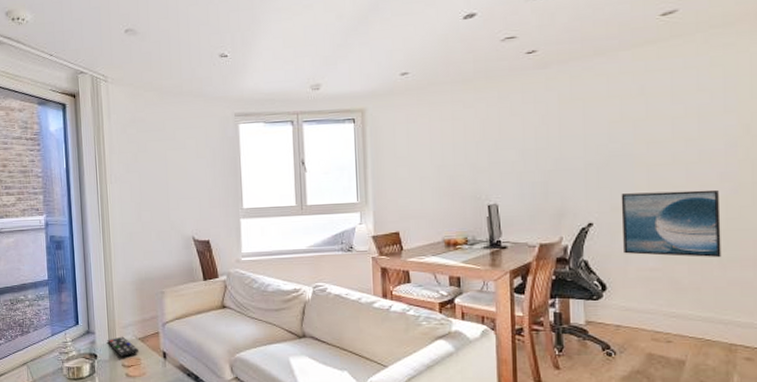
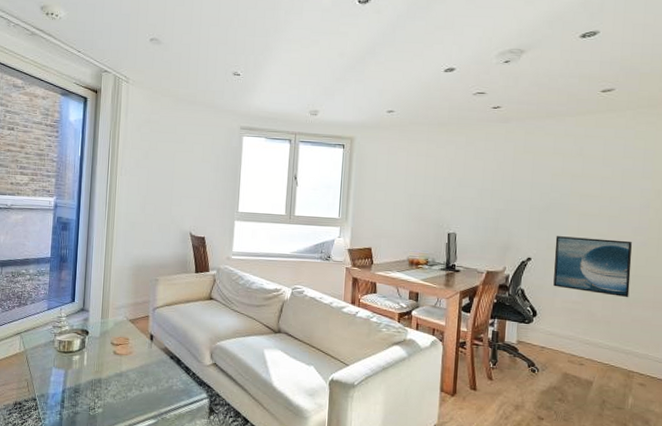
remote control: present [106,336,140,357] -> none [99,316,129,336]

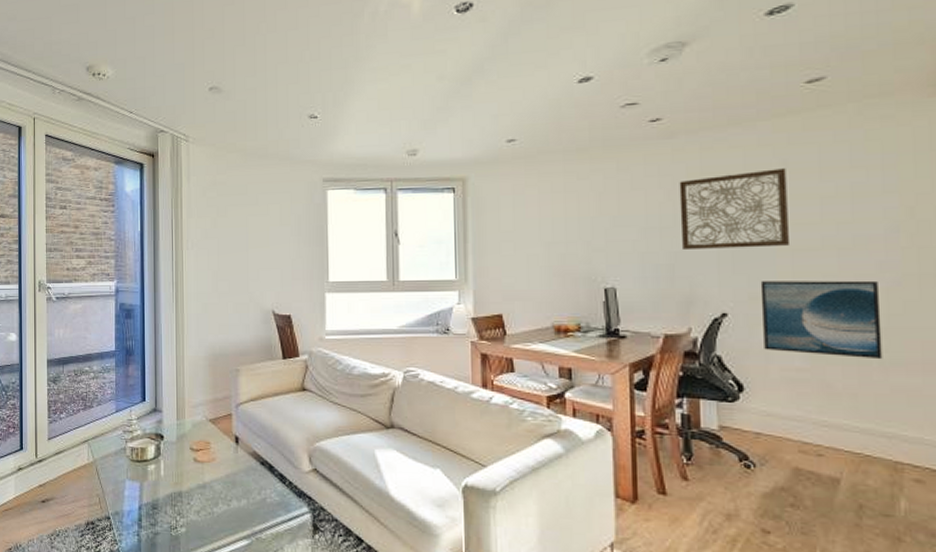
wall art: none [505,153,582,211] -> present [679,168,791,251]

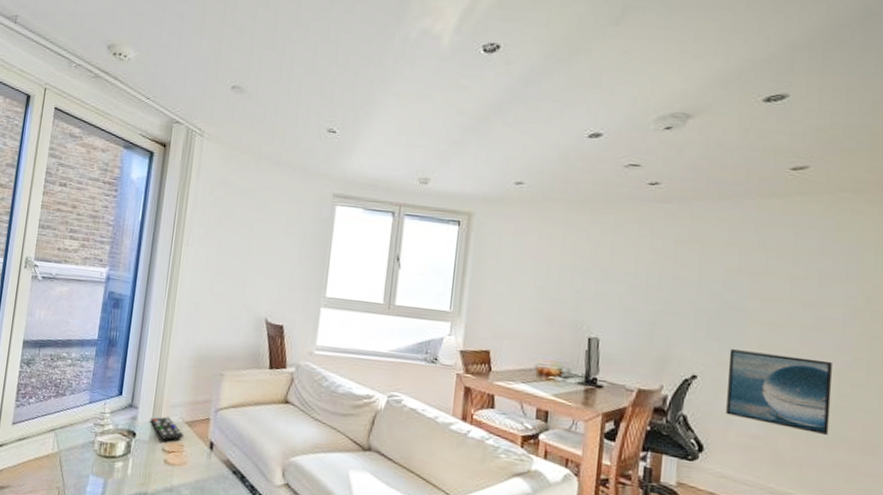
remote control: none [174,416,210,439] -> present [149,416,185,440]
wall art: present [679,168,791,251] -> none [664,244,765,319]

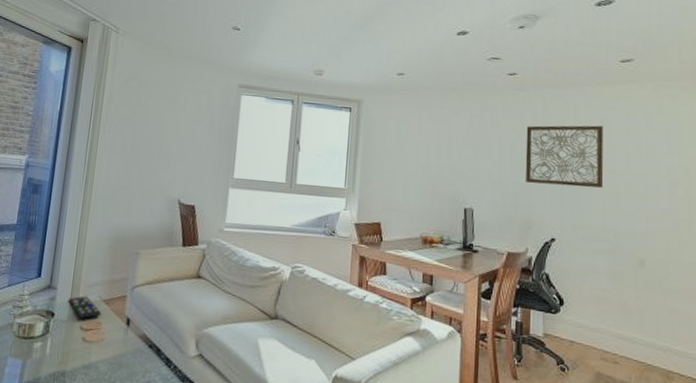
wall art: none [664,244,765,319] -> present [525,125,604,188]
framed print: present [726,349,833,436] -> none [580,215,663,287]

